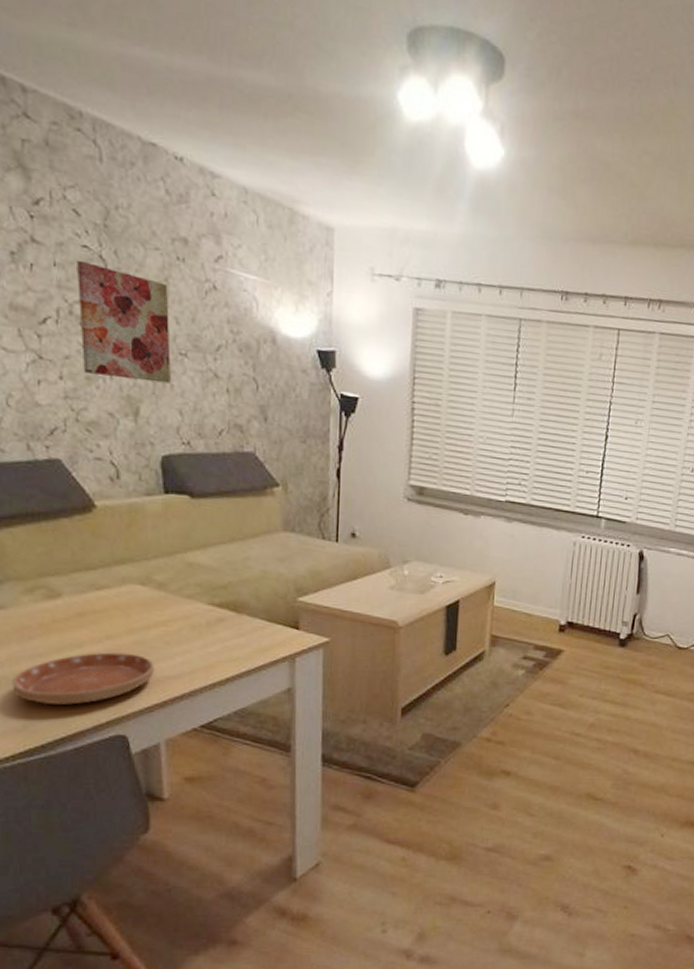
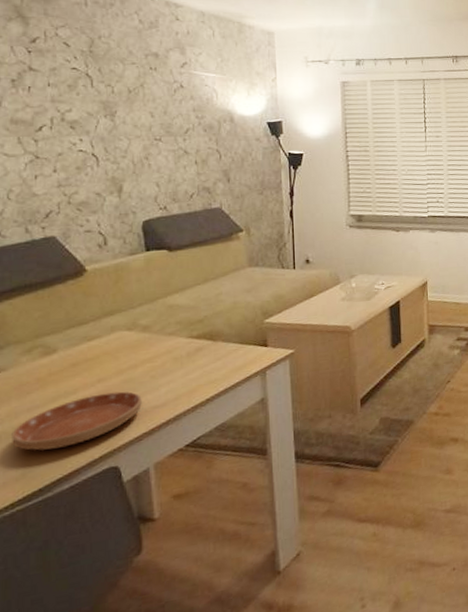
wall art: present [77,259,171,384] -> none [68,79,148,165]

